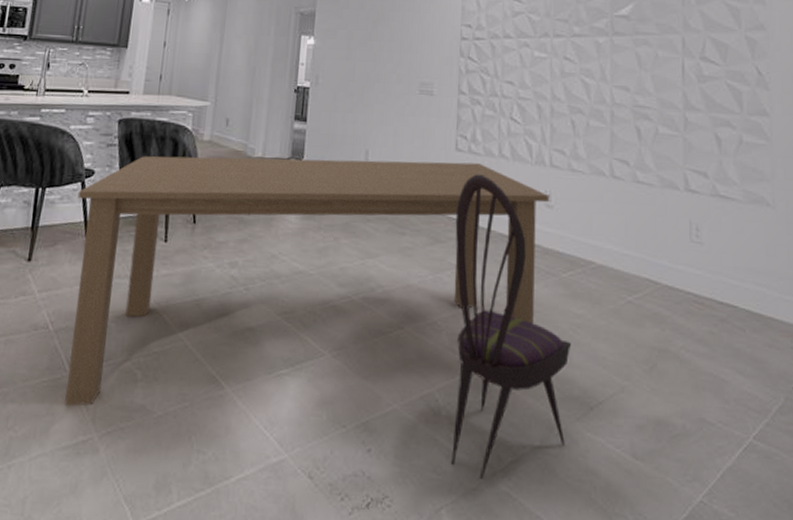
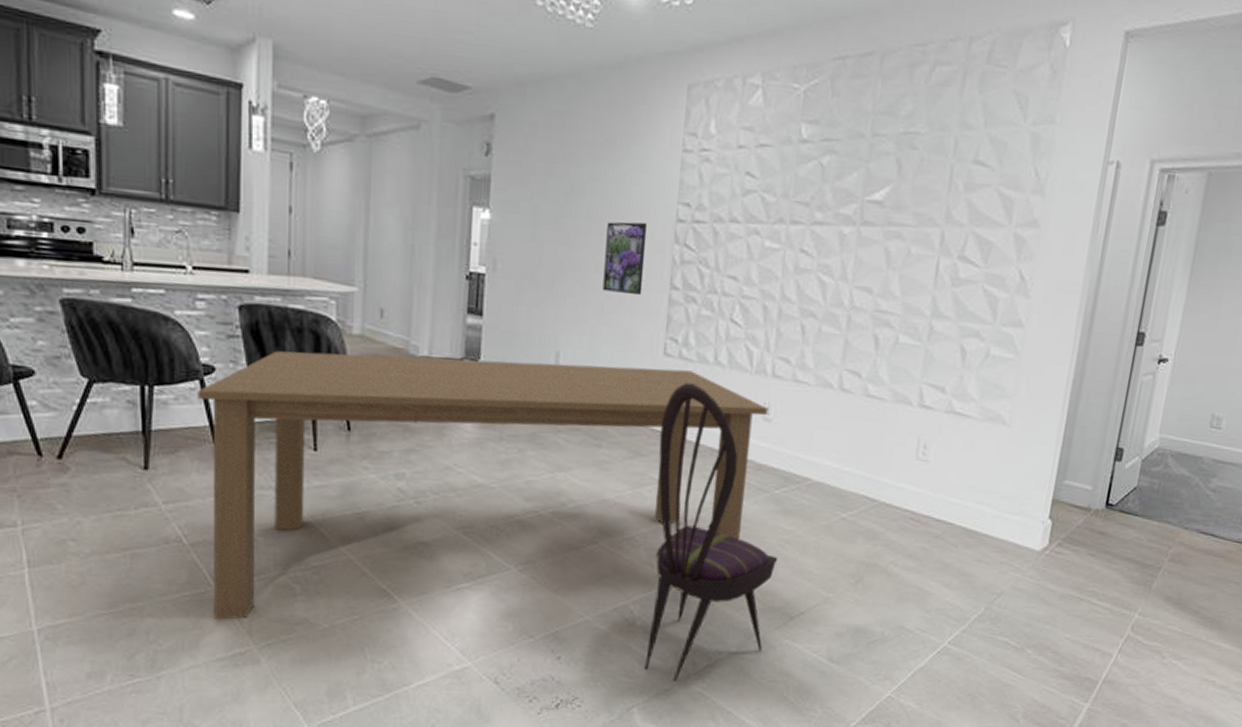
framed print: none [403,41,438,101] -> present [602,221,648,296]

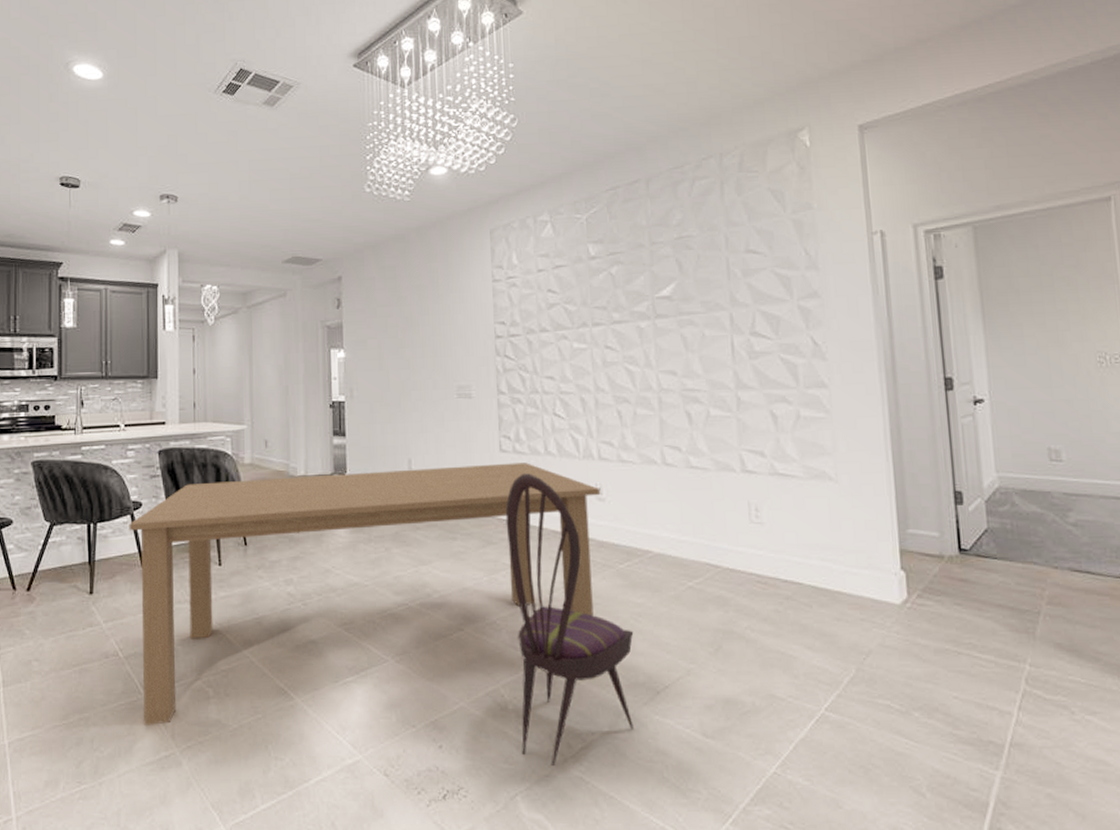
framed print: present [602,221,648,296] -> none [439,342,475,403]

